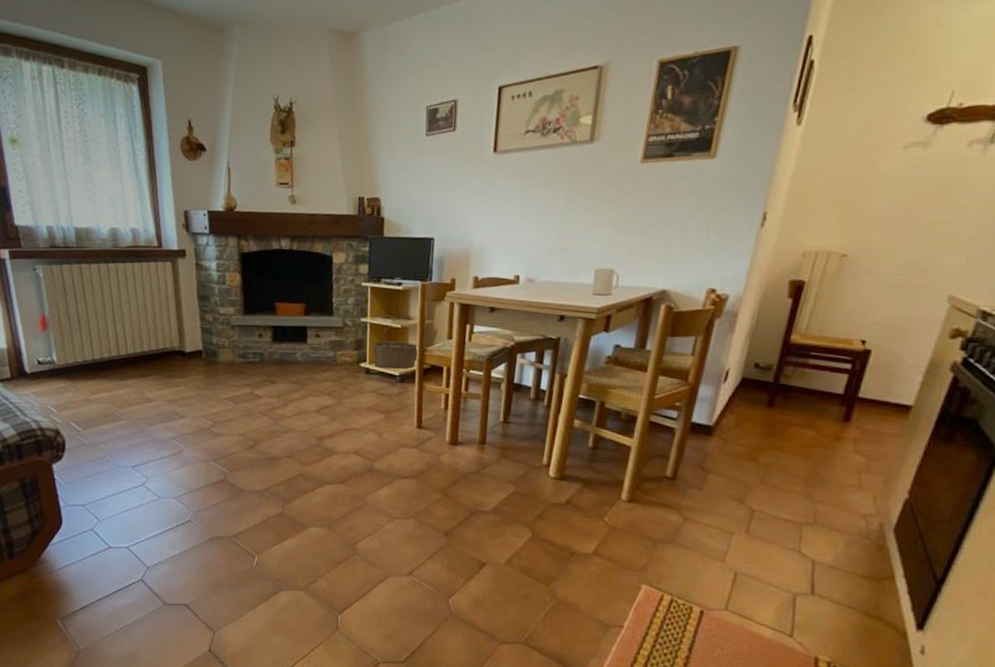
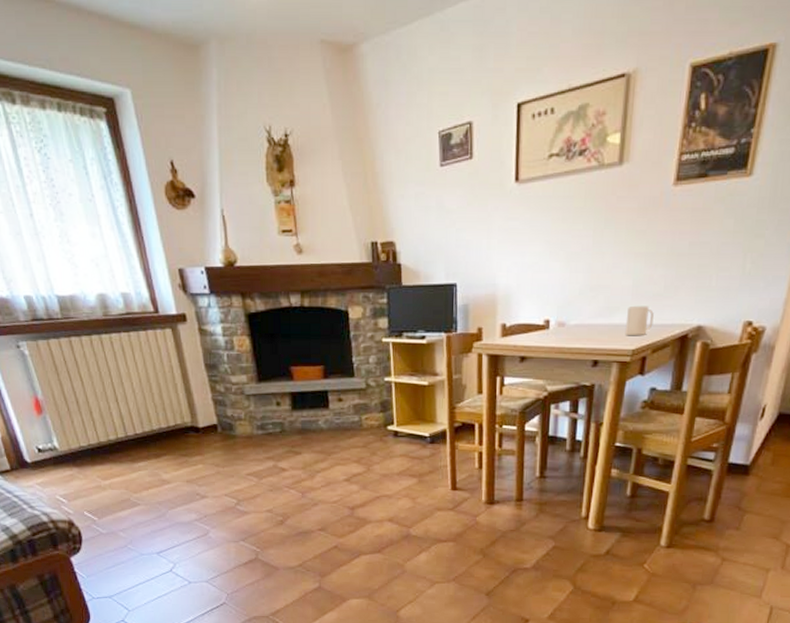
wicker basket: present [373,322,417,369] -> none [400,380,446,430]

